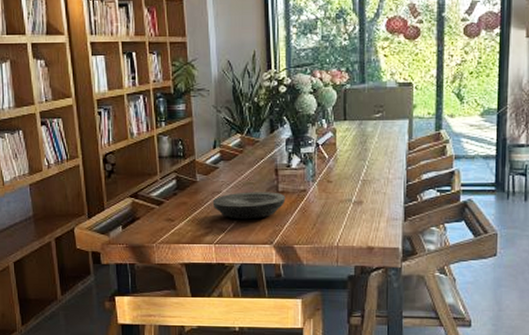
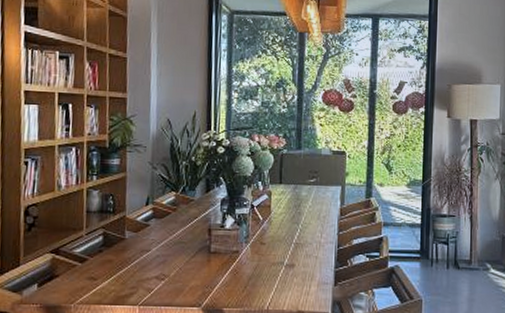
plate: present [212,192,286,220] -> none [140,251,218,280]

